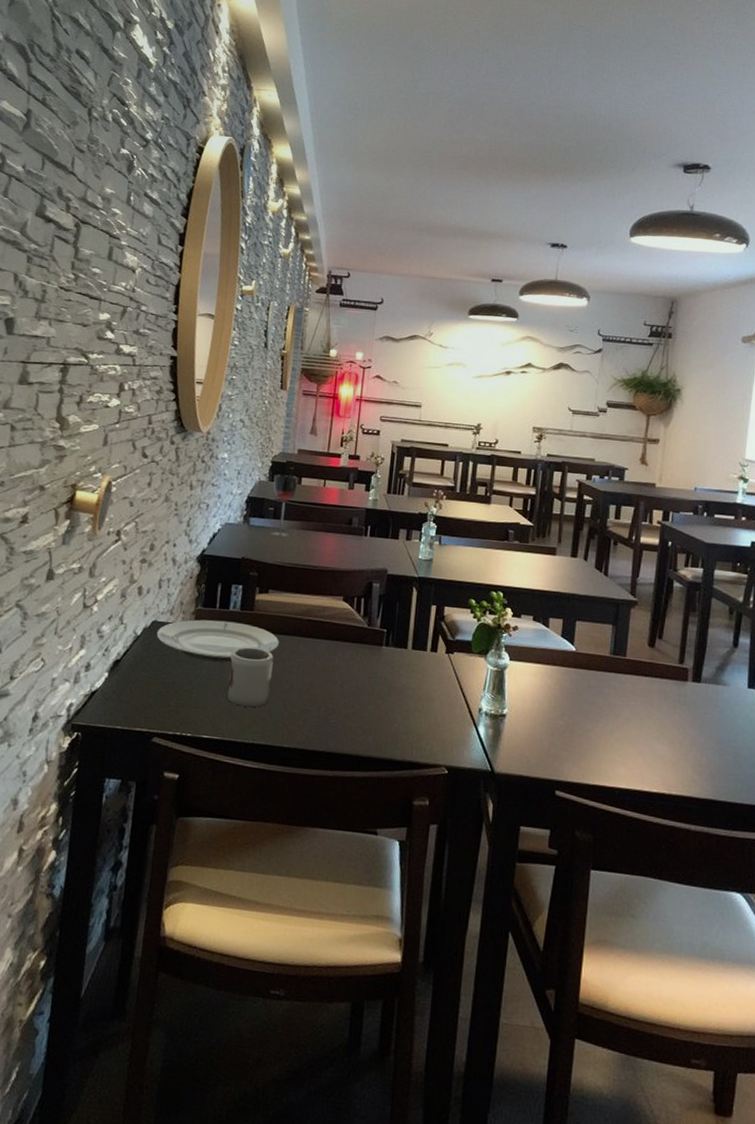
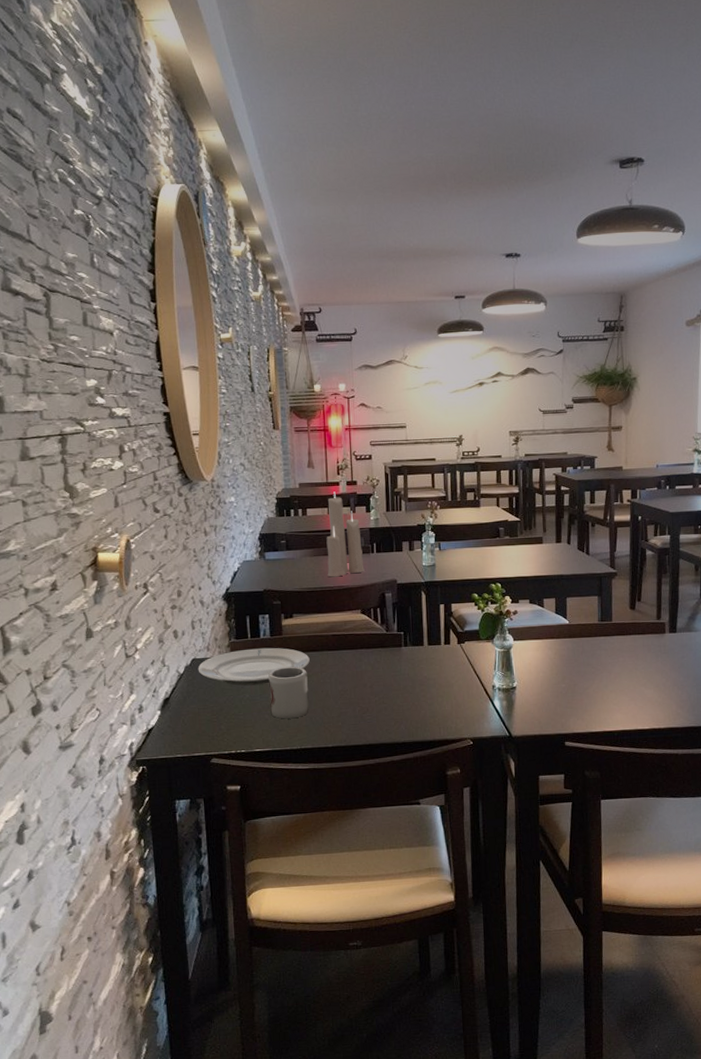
wineglass: present [269,474,298,537] -> none [281,508,305,565]
candle: none [312,463,357,557] -> present [326,491,365,578]

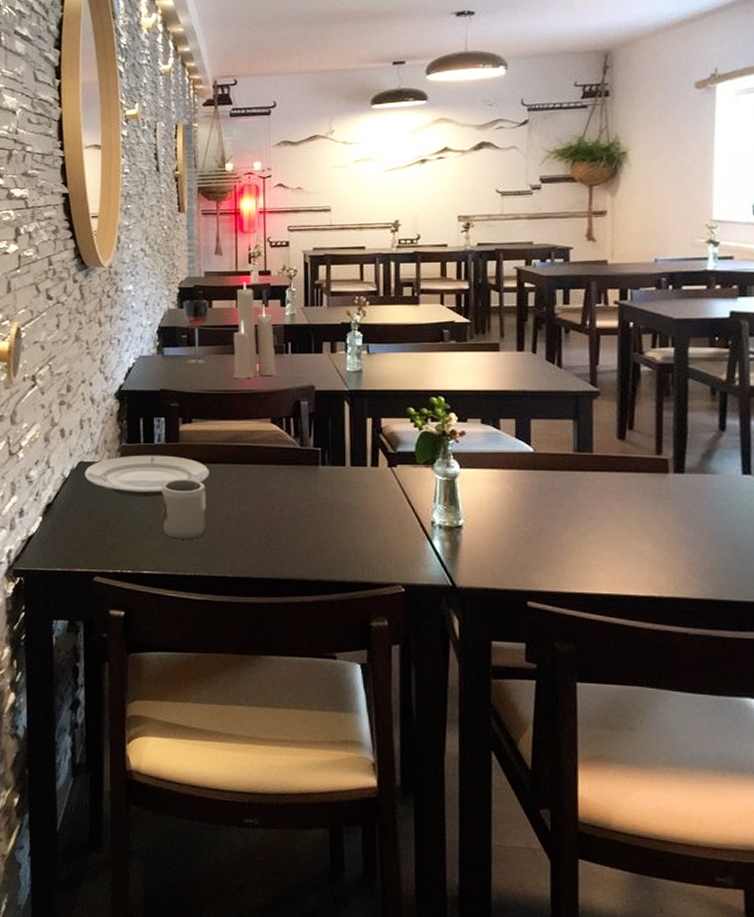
wineglass: none [281,508,305,565] -> present [183,299,209,363]

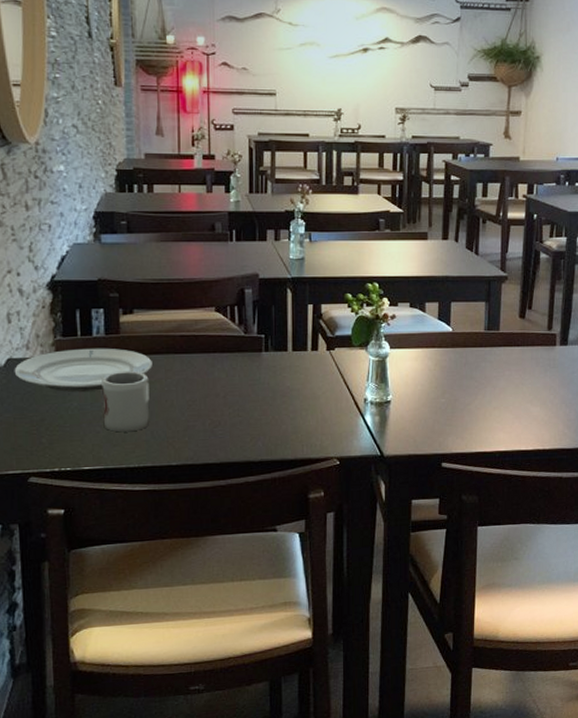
wineglass: present [183,299,209,363] -> none [122,183,150,251]
candle: present [233,282,277,379] -> none [176,166,221,268]

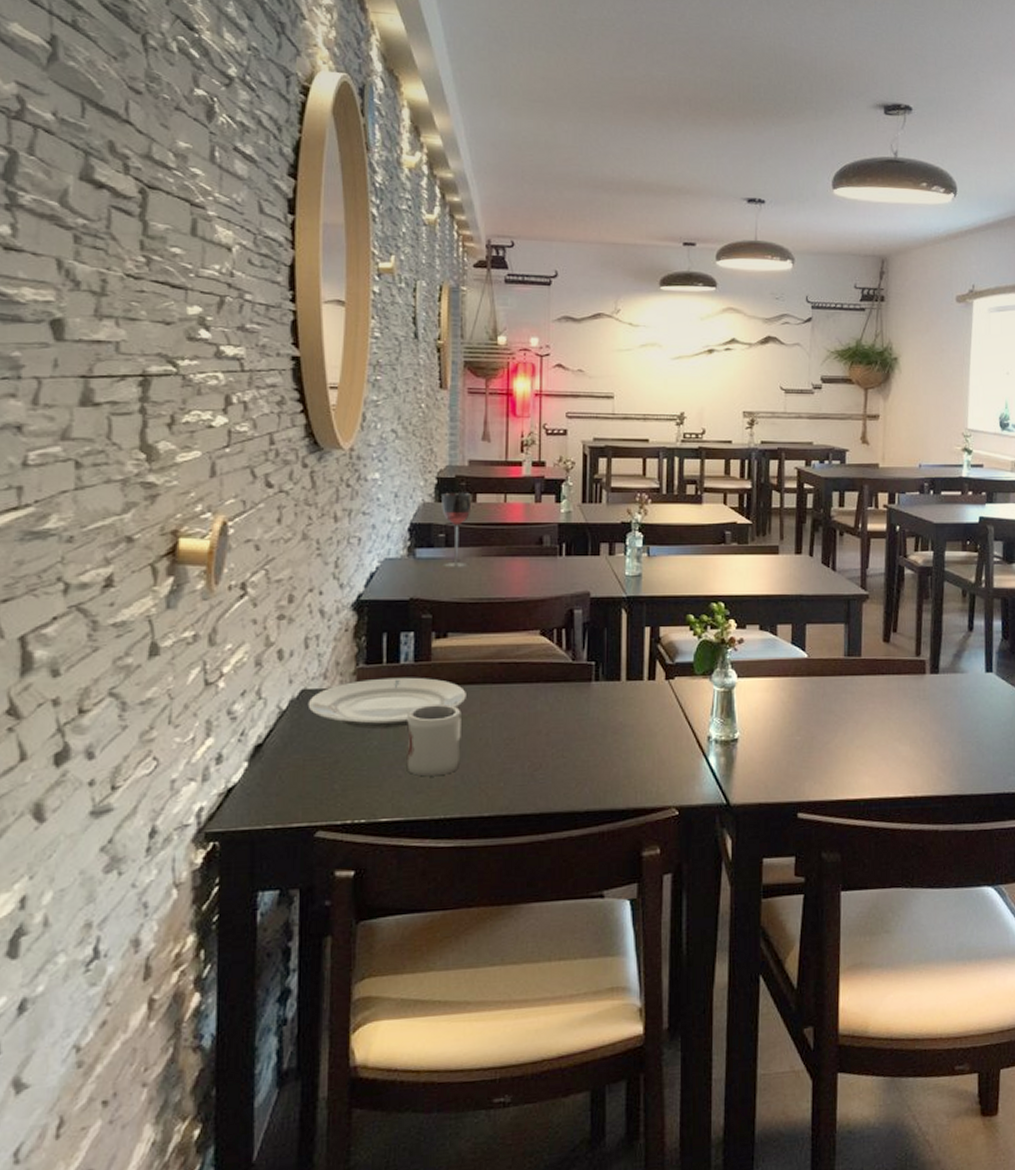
wineglass: none [122,183,150,251] -> present [442,492,472,567]

